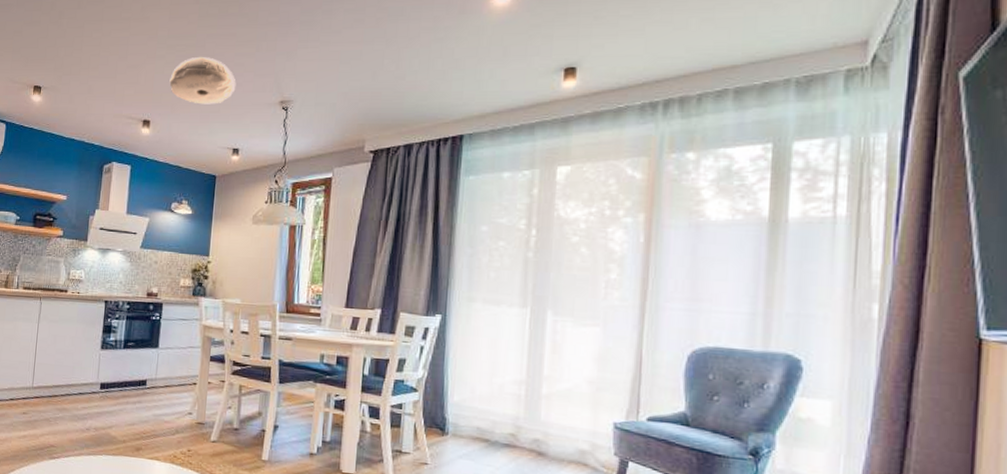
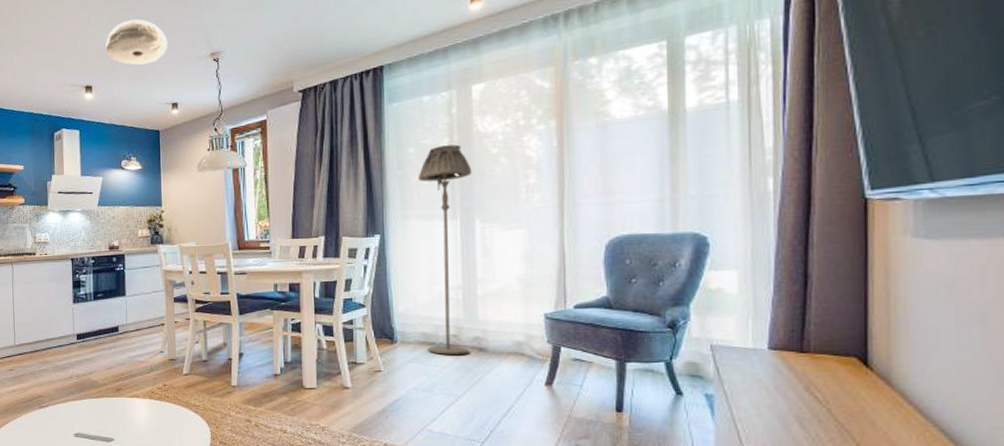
floor lamp: none [480,227,549,457] -> present [417,144,472,355]

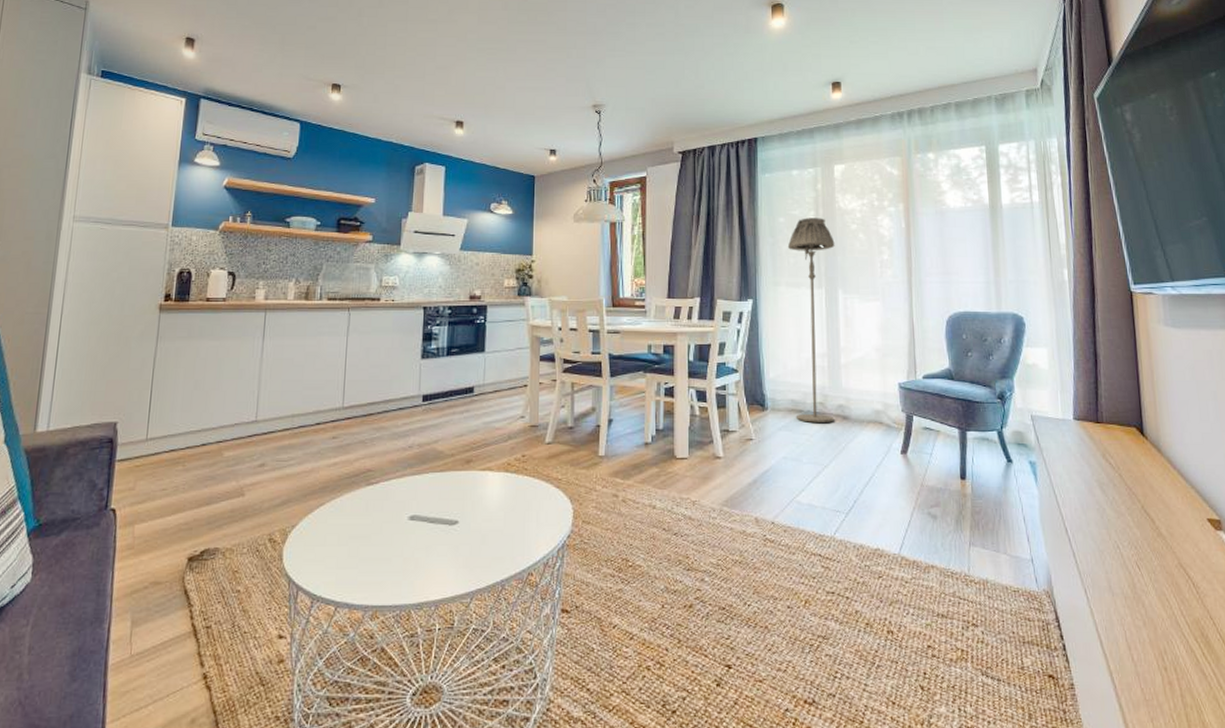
ceiling light: present [105,19,168,65] -> none [482,60,549,107]

